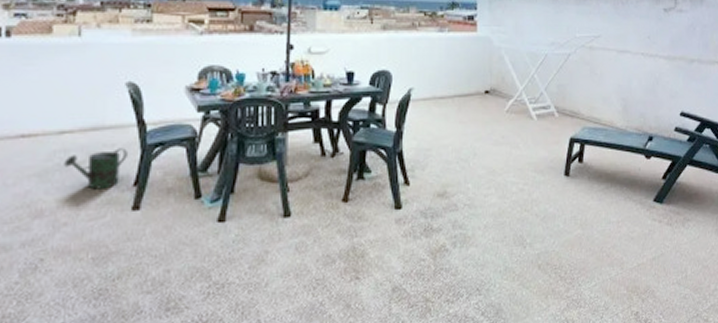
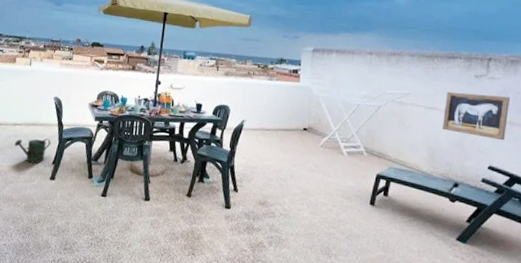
wall art: none [634,30,698,82] -> present [441,91,511,141]

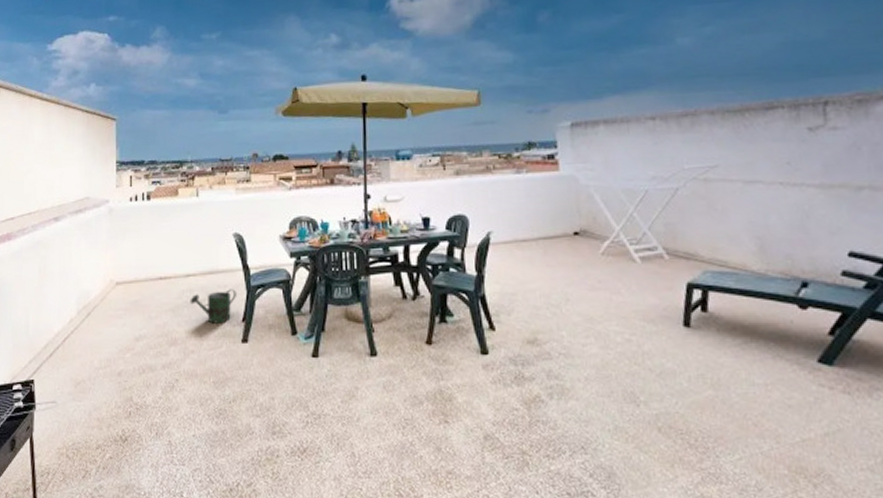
wall art: present [441,91,511,141] -> none [770,151,867,214]

